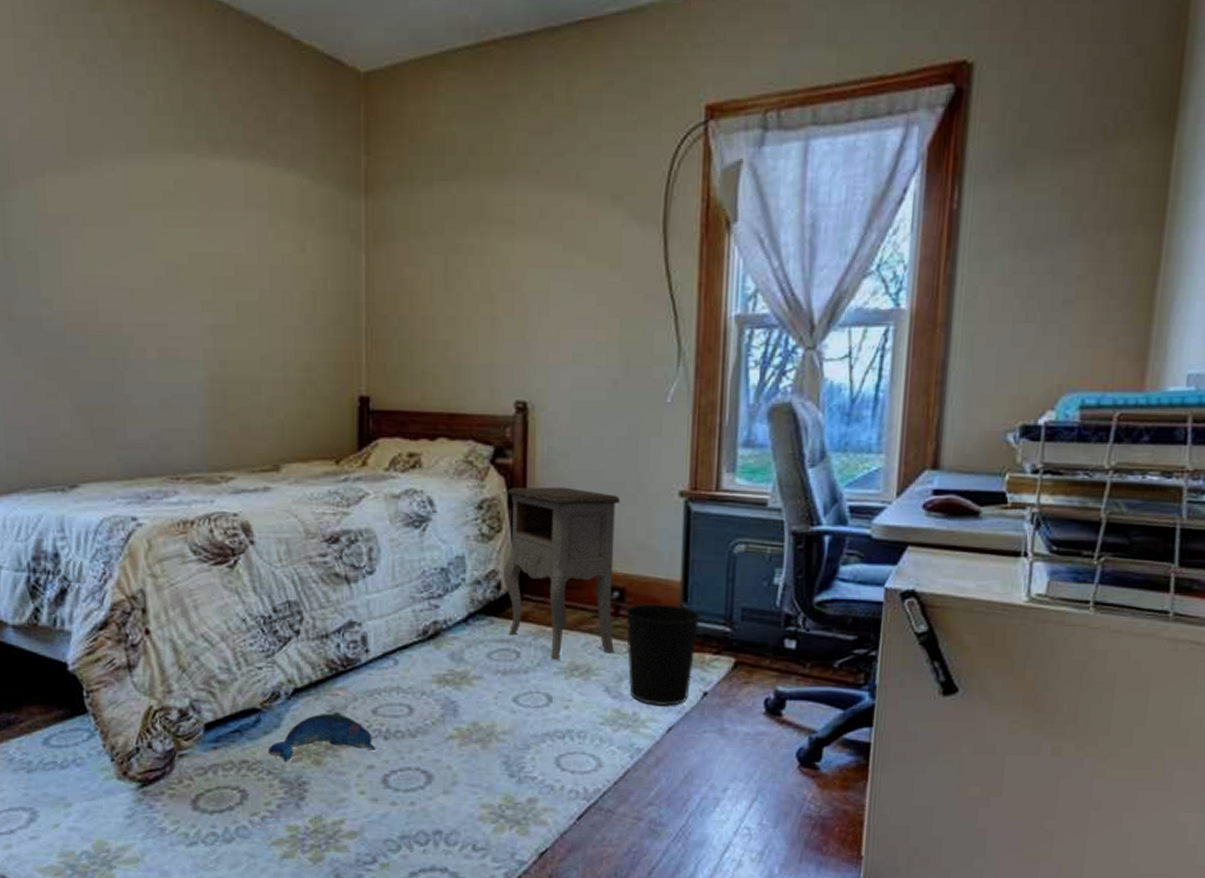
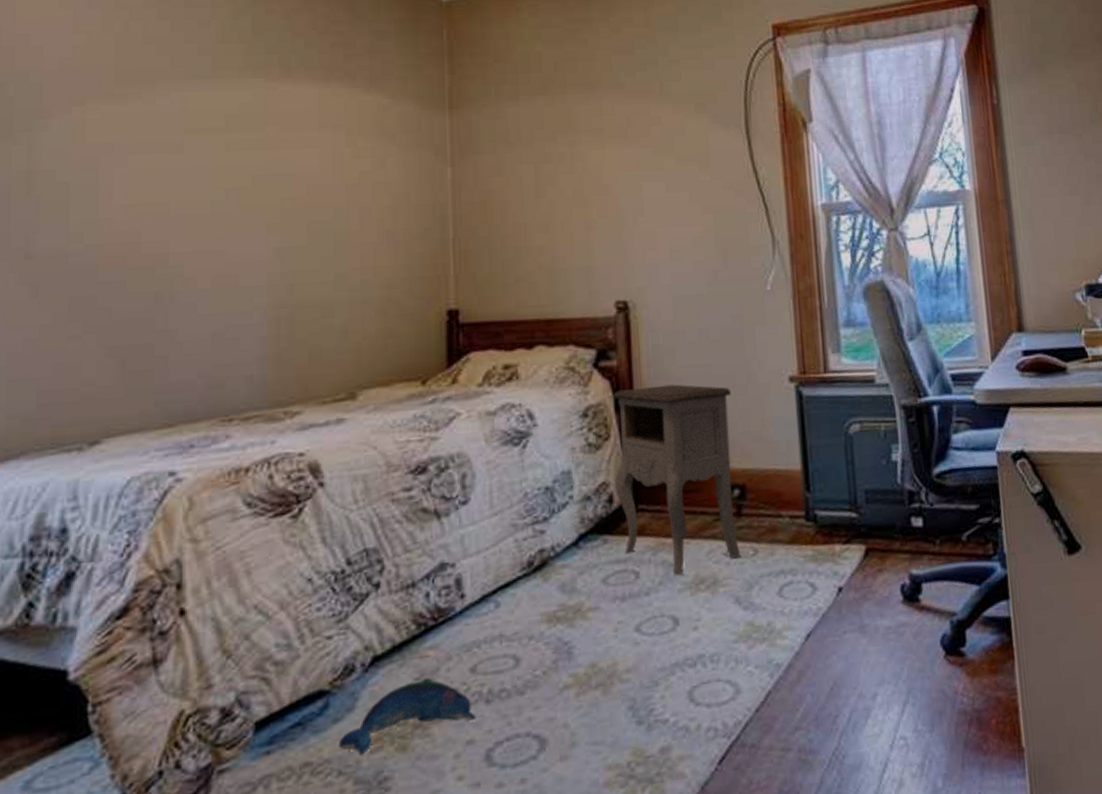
wastebasket: present [625,603,702,707] -> none [747,496,826,611]

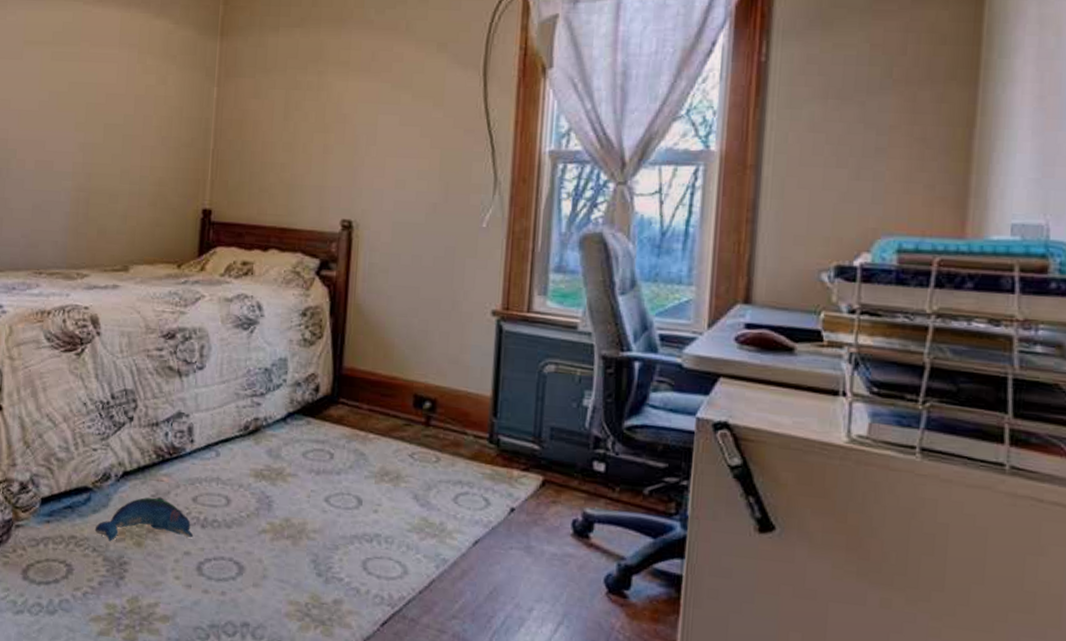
nightstand: present [613,384,740,575] -> none [322,298,435,464]

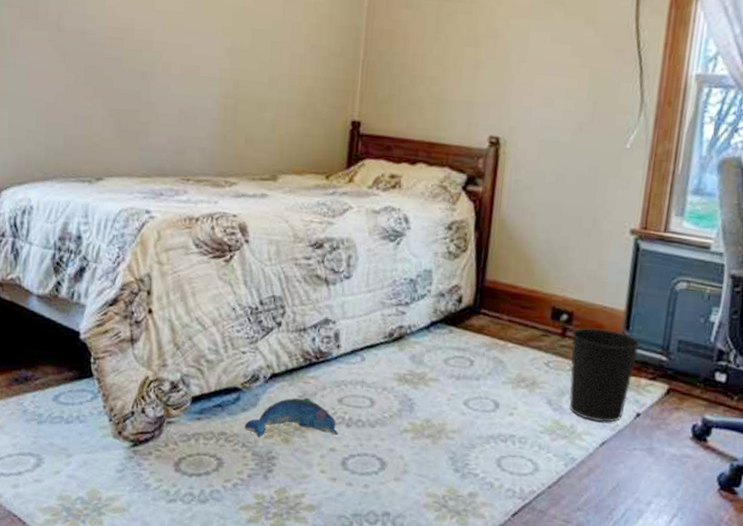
wastebasket: none [435,415,511,520] -> present [569,327,641,423]

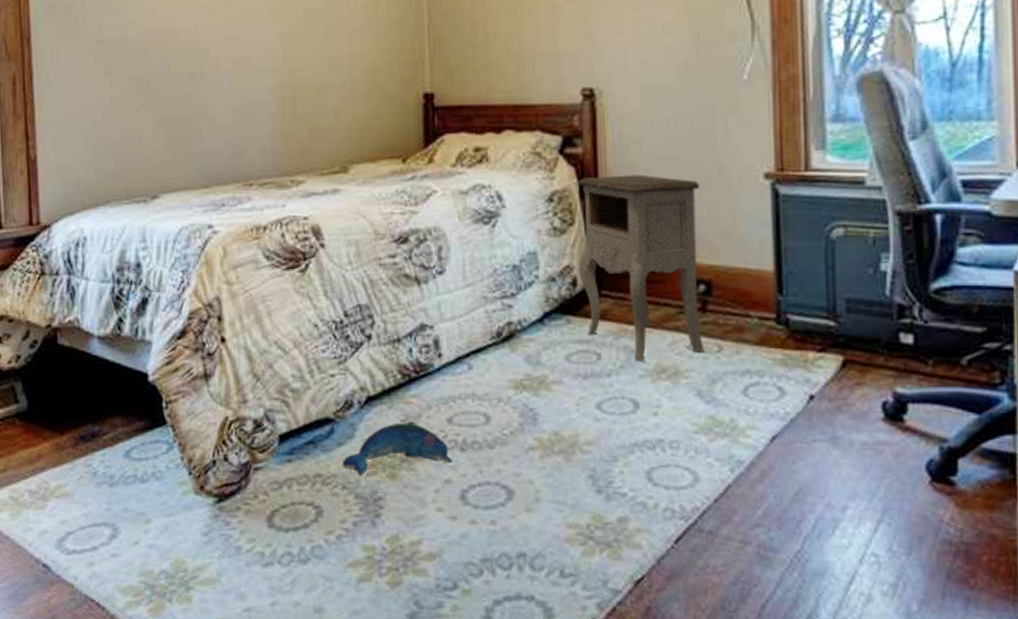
nightstand: none [465,213,576,371] -> present [578,174,704,361]
wastebasket: present [569,327,641,423] -> none [713,296,801,412]

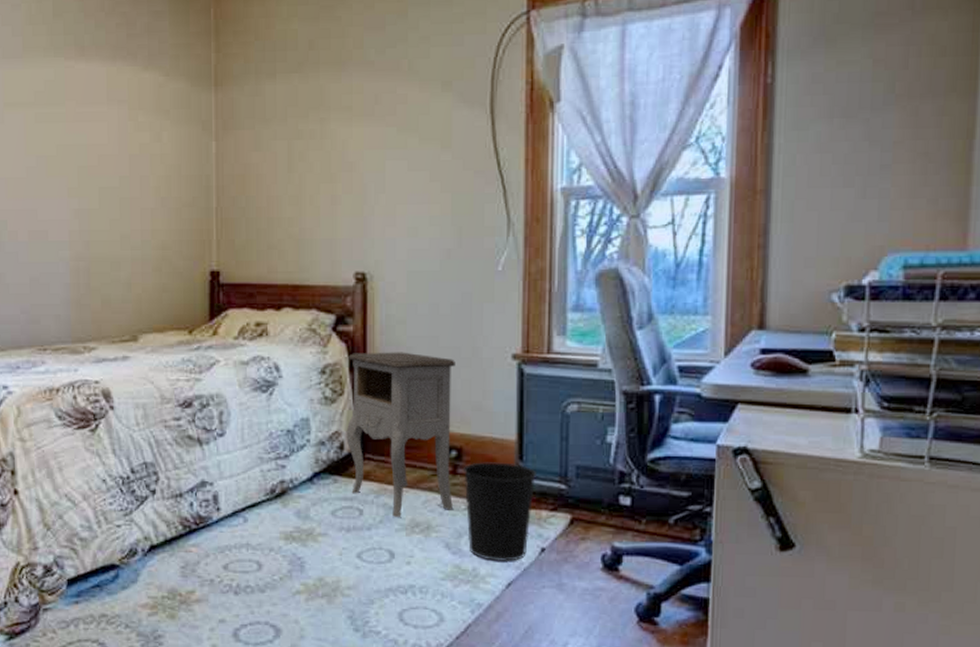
plush toy: present [342,421,453,476] -> none [125,567,227,616]
wastebasket: none [713,296,801,412] -> present [462,462,537,562]

